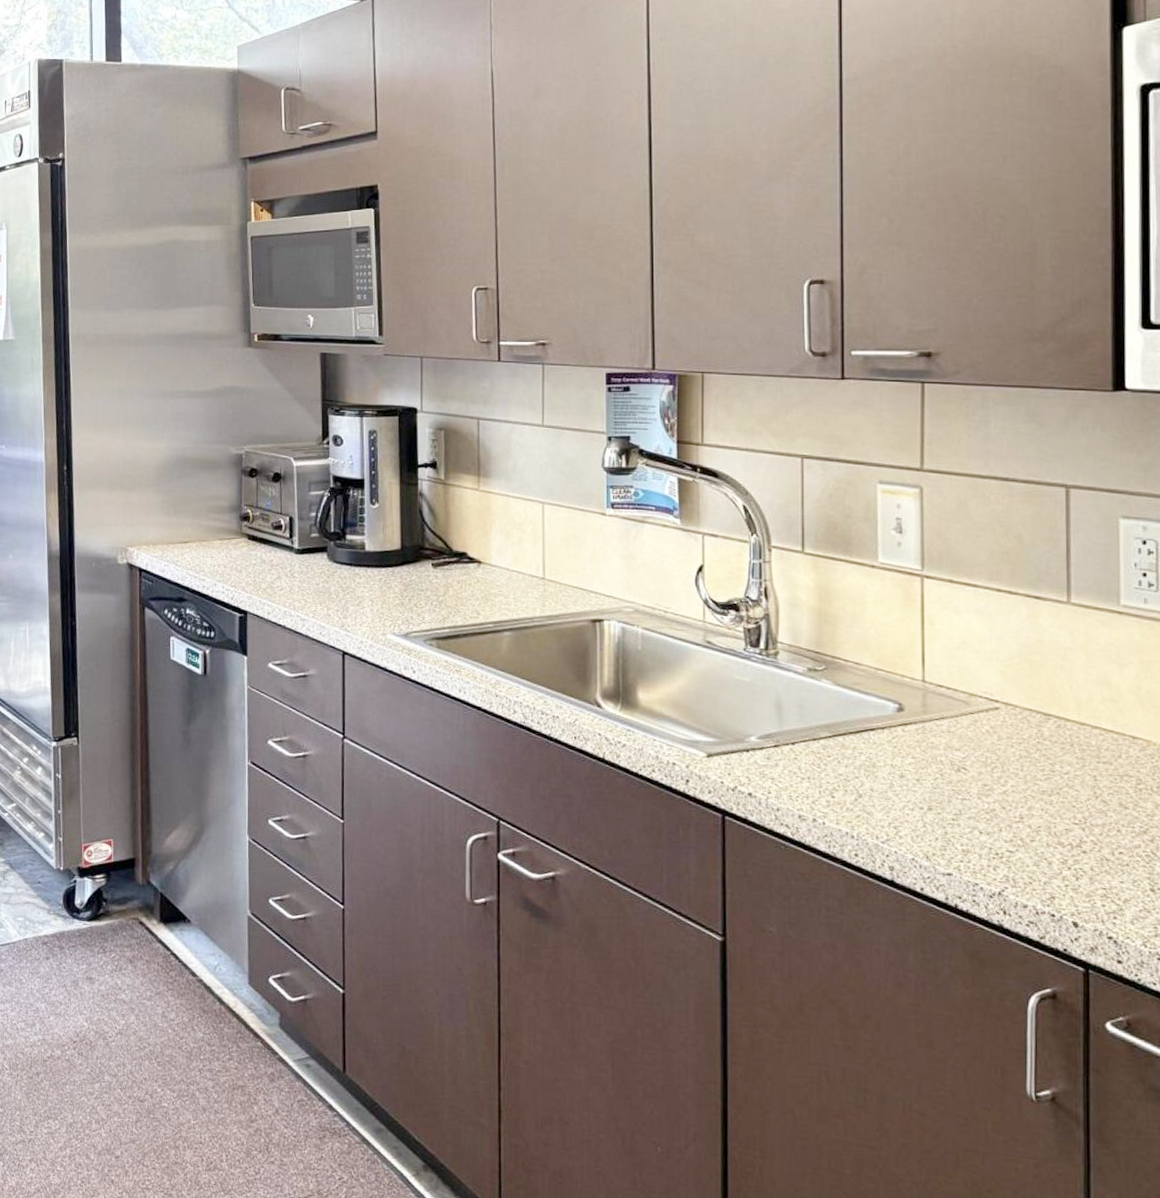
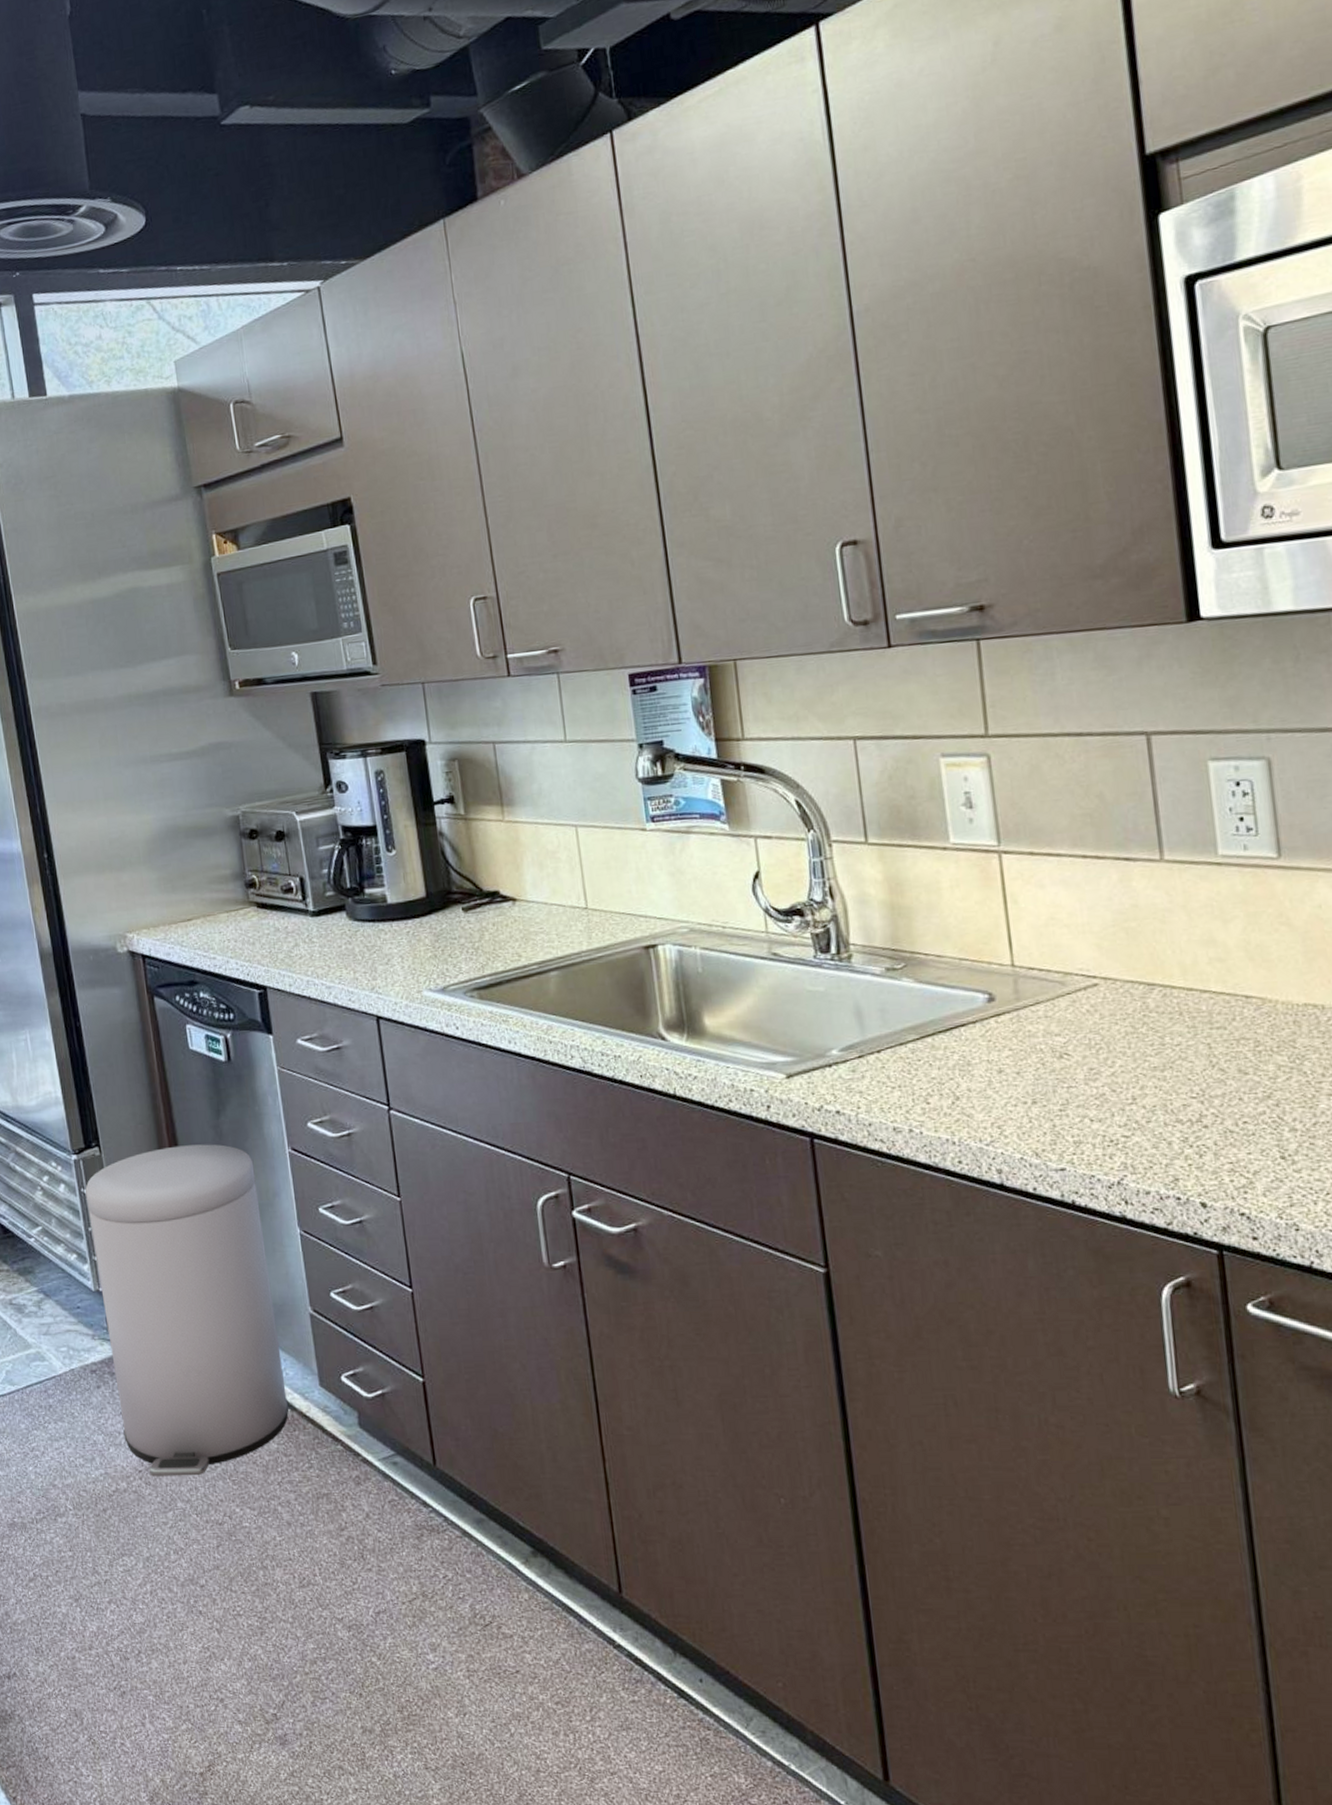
pedal bin: none [60,746,218,1053] -> present [85,1144,289,1477]

